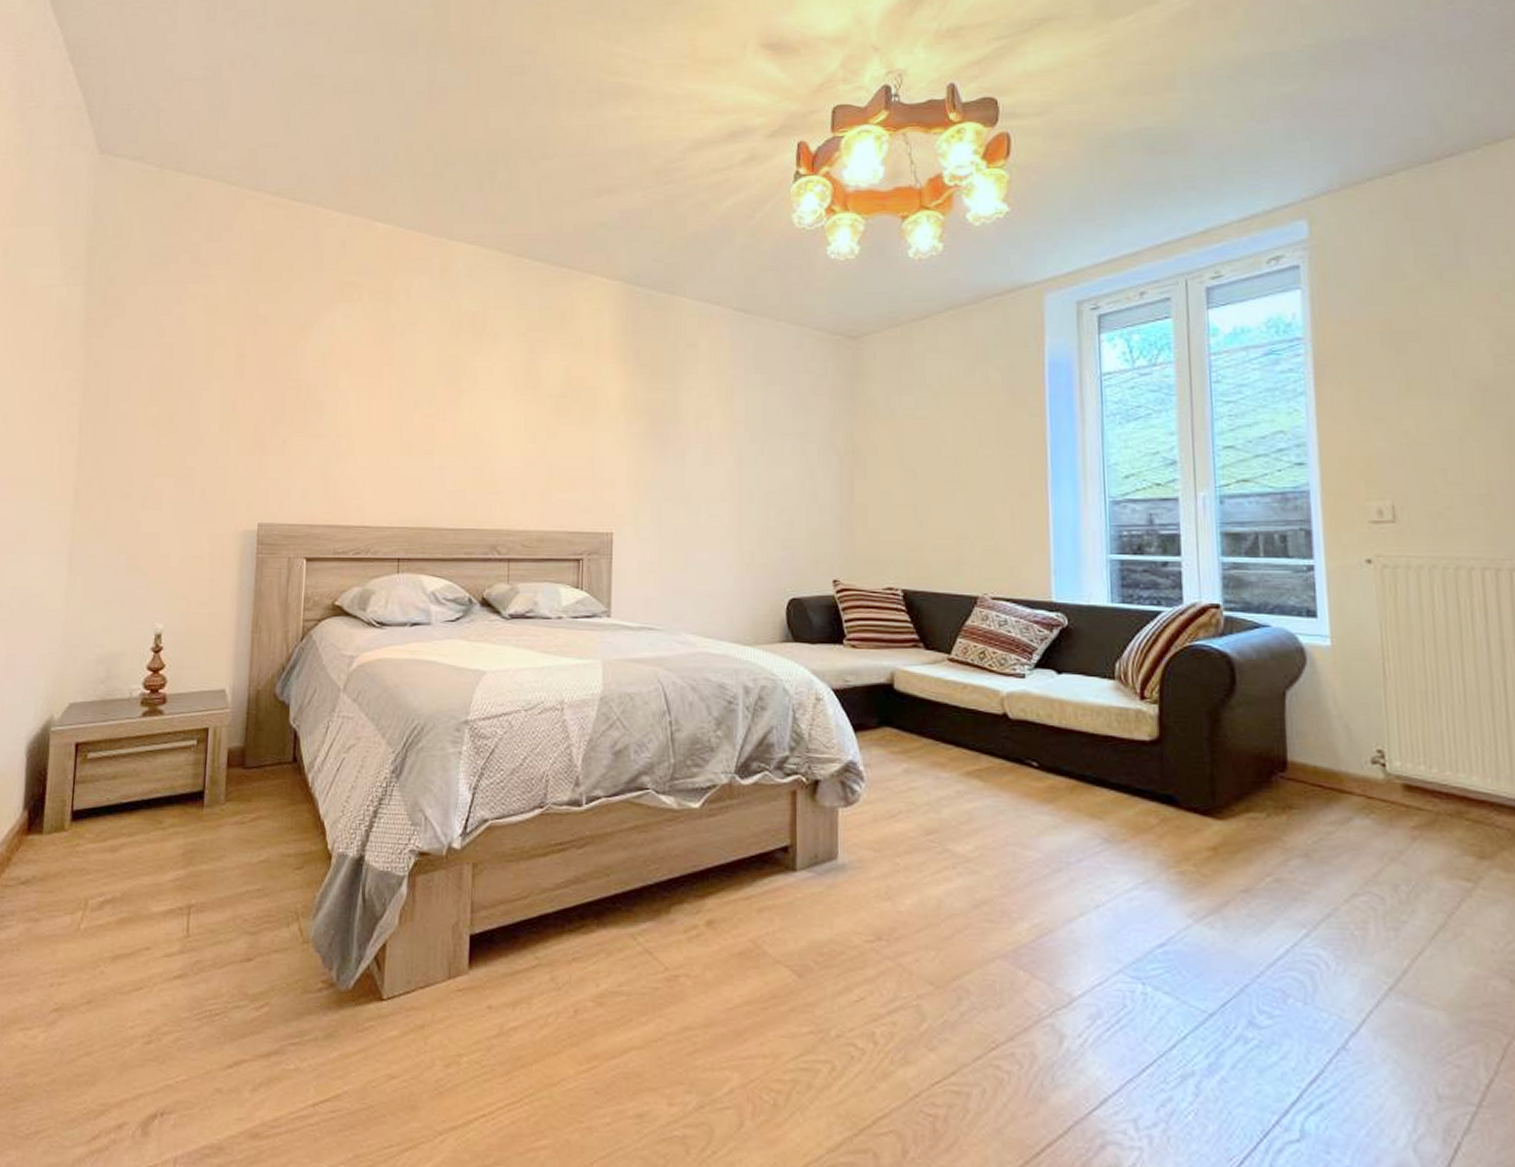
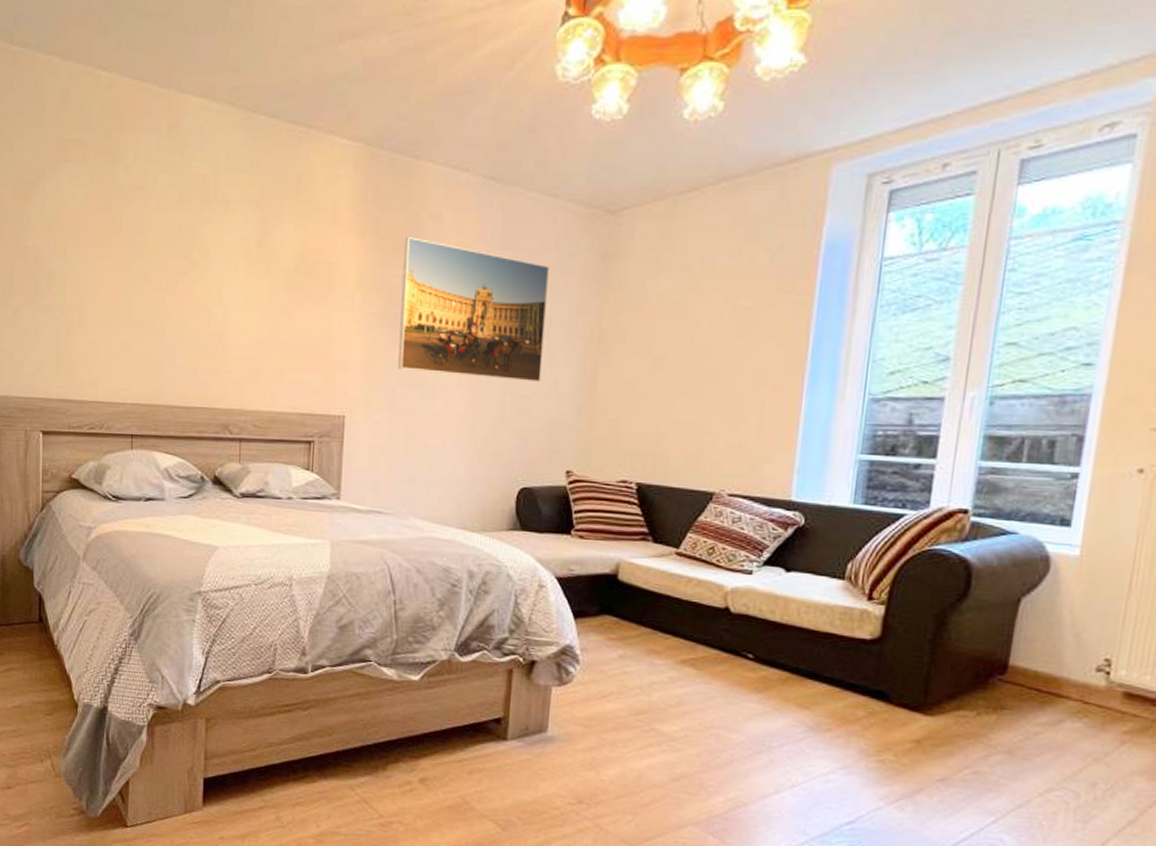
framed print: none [663,363,802,495] -> present [398,237,550,383]

